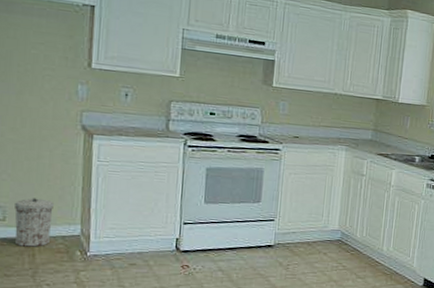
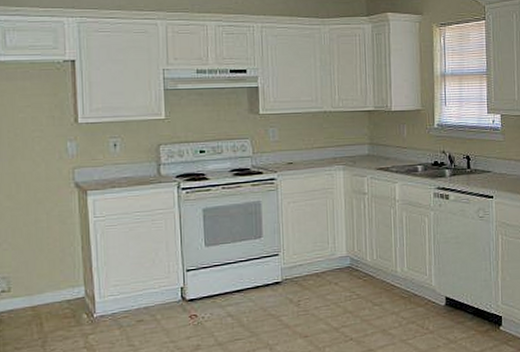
trash can: present [14,198,54,247] -> none [18,264,56,316]

